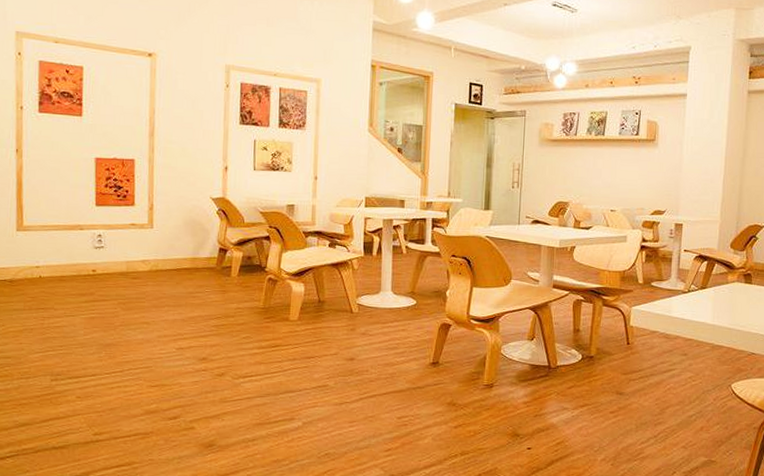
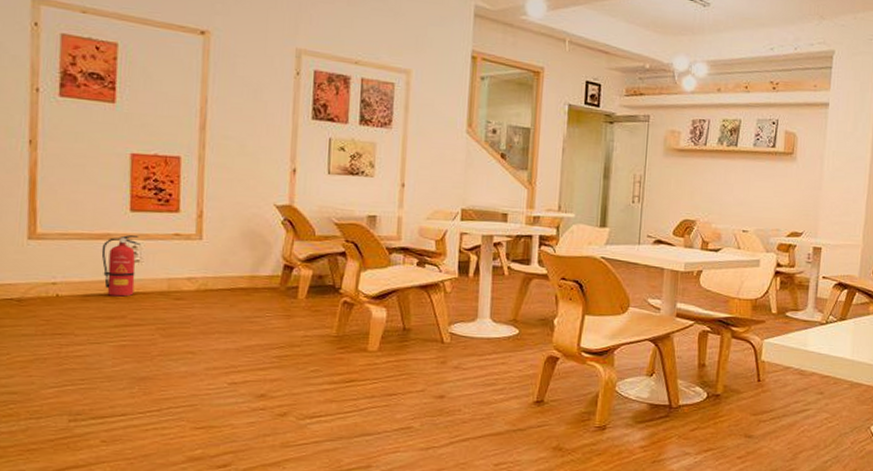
fire extinguisher: none [74,226,104,277] -> present [101,235,141,297]

